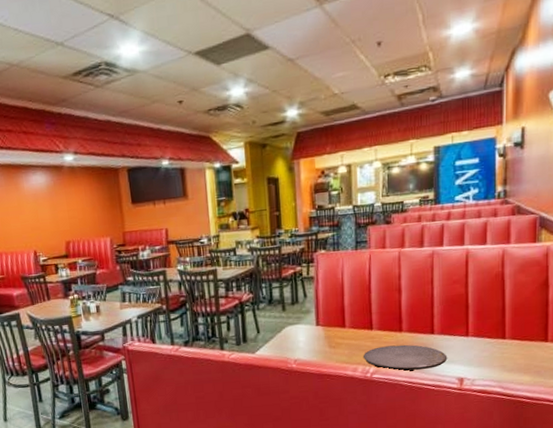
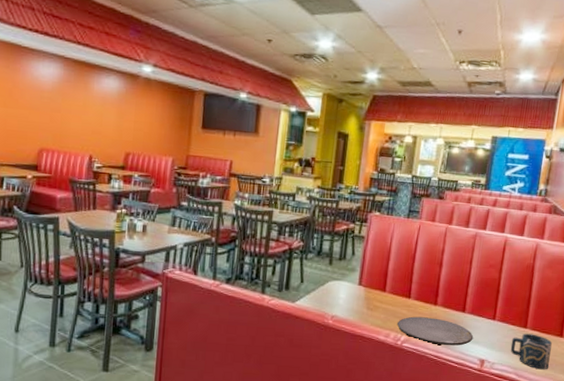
cup: none [490,343,537,379] -> present [510,333,552,370]

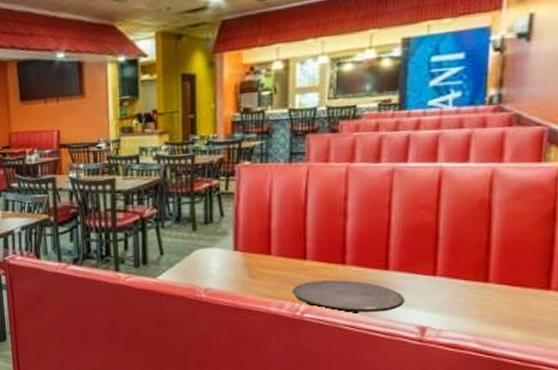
cup: present [510,333,552,370] -> none [465,289,534,335]

